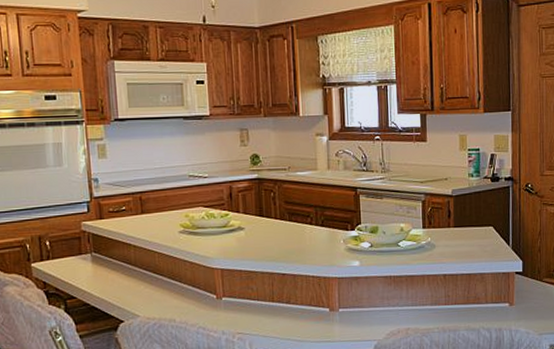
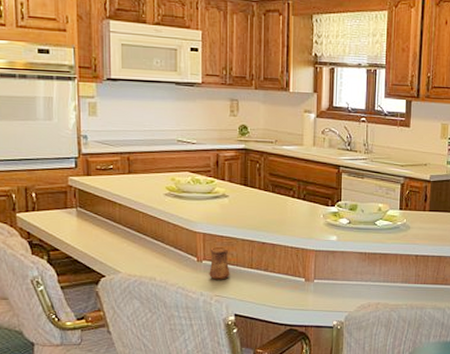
cup: none [229,281,252,317] -> present [209,246,230,280]

